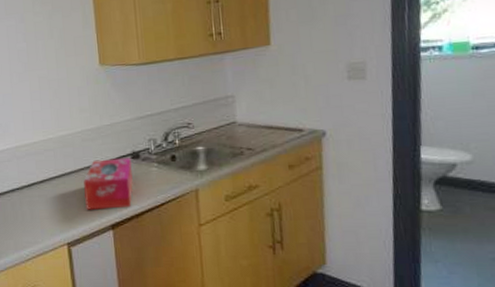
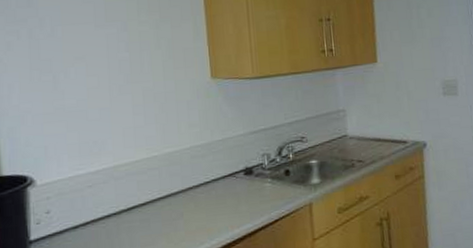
tissue box: present [84,158,133,210] -> none [192,174,246,233]

